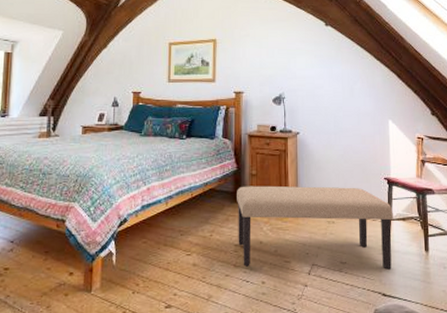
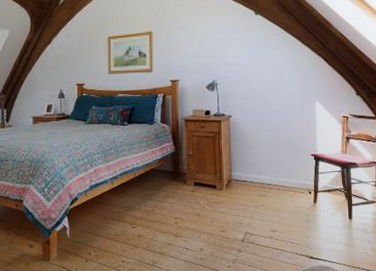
bench: present [237,185,393,270] -> none [175,163,319,236]

